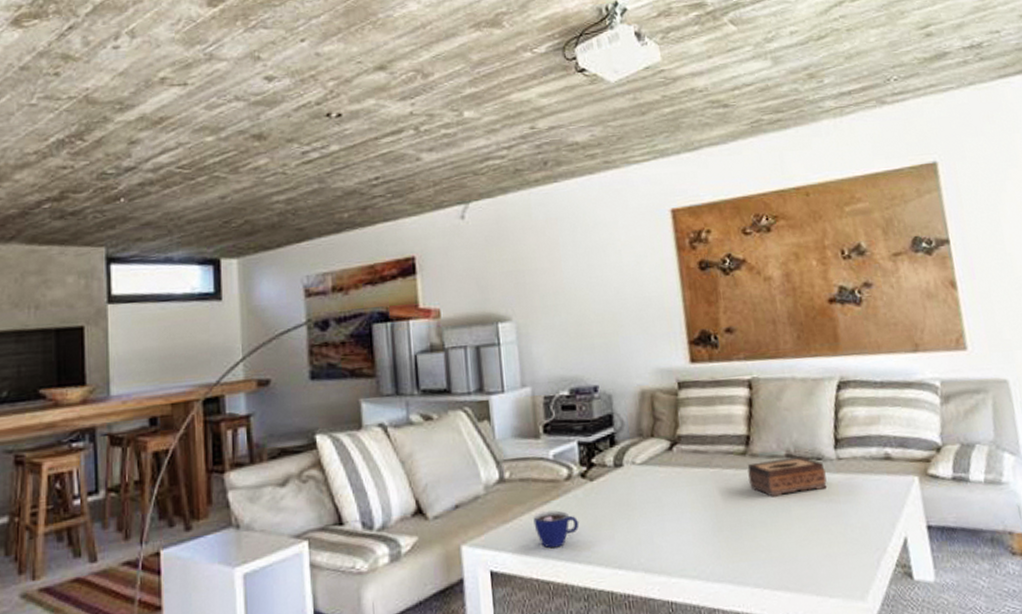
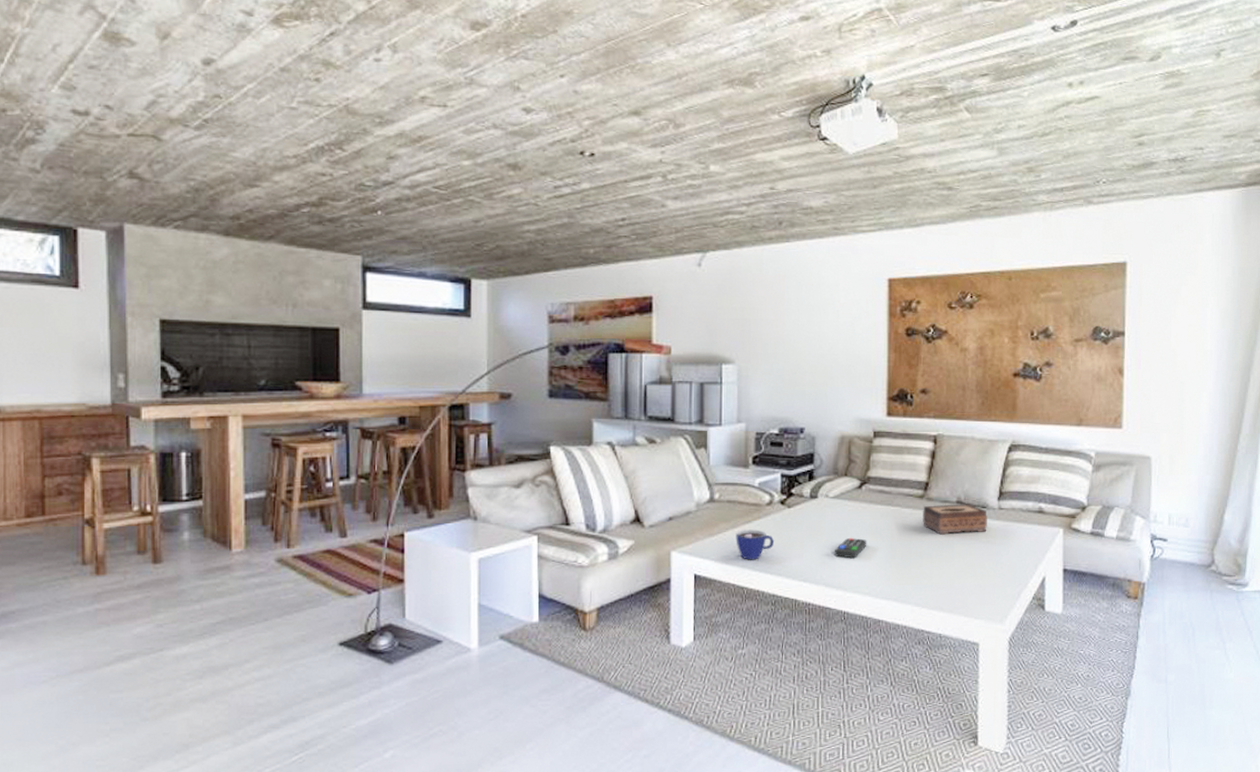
remote control: none [650,509,688,536] -> present [834,537,867,559]

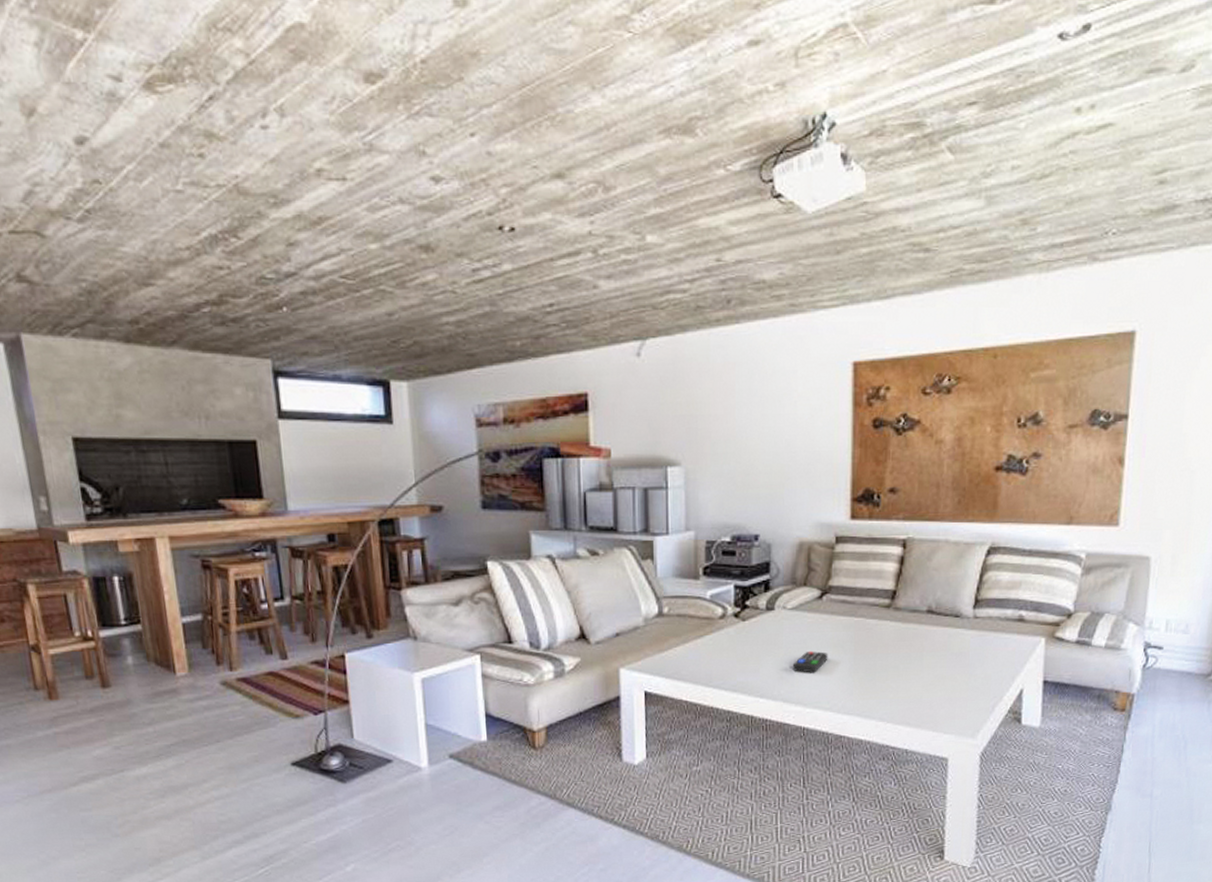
cup: present [736,529,775,560] -> none [687,644,729,676]
tissue box: present [922,504,987,535] -> none [888,613,961,647]

